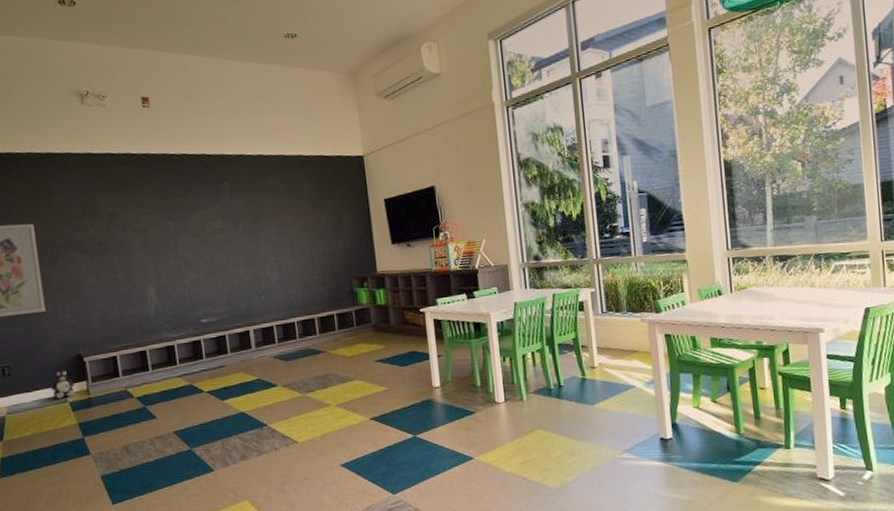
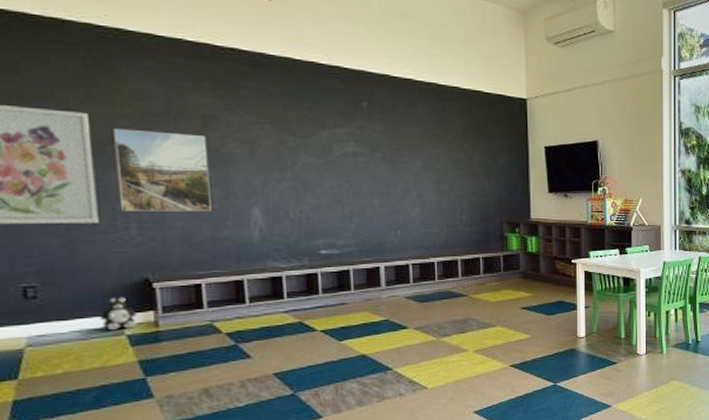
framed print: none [50,230,120,300] -> present [113,128,212,212]

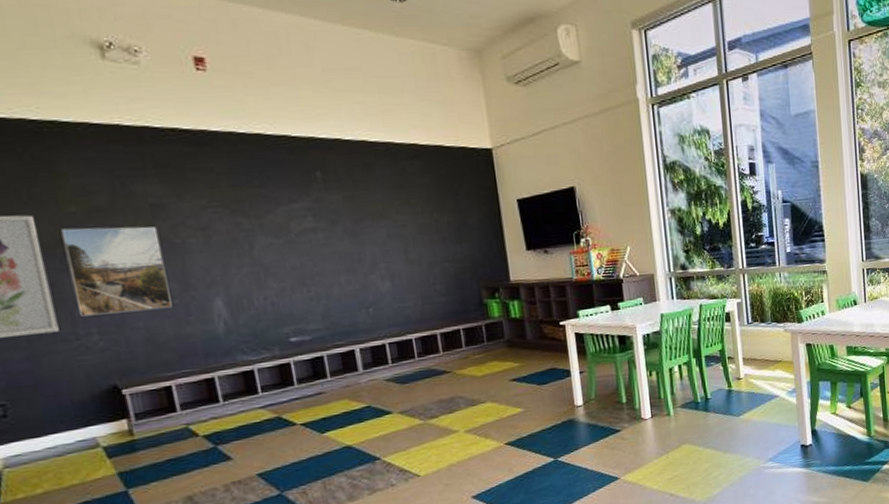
plush toy: present [100,297,138,331] -> none [73,407,111,444]

